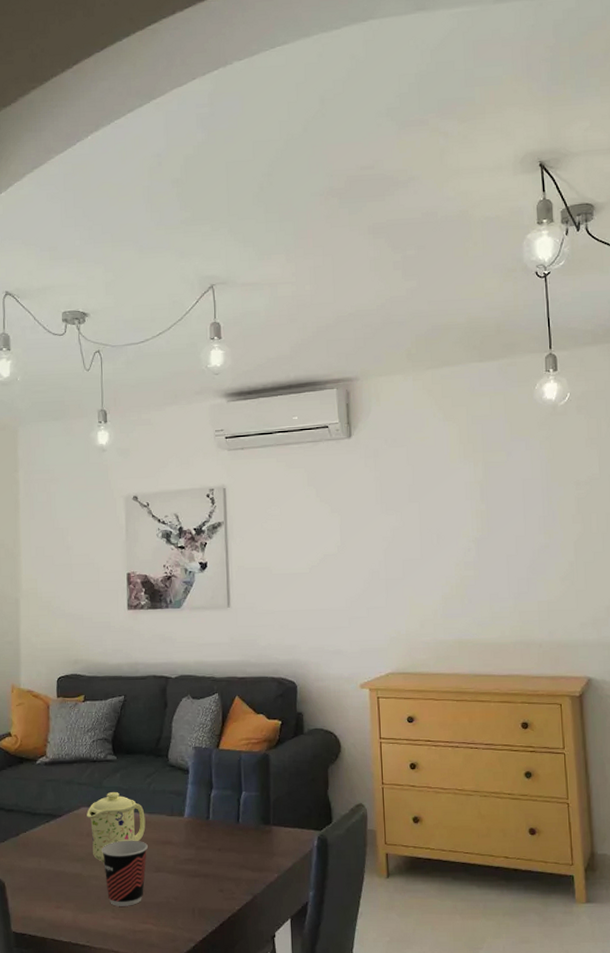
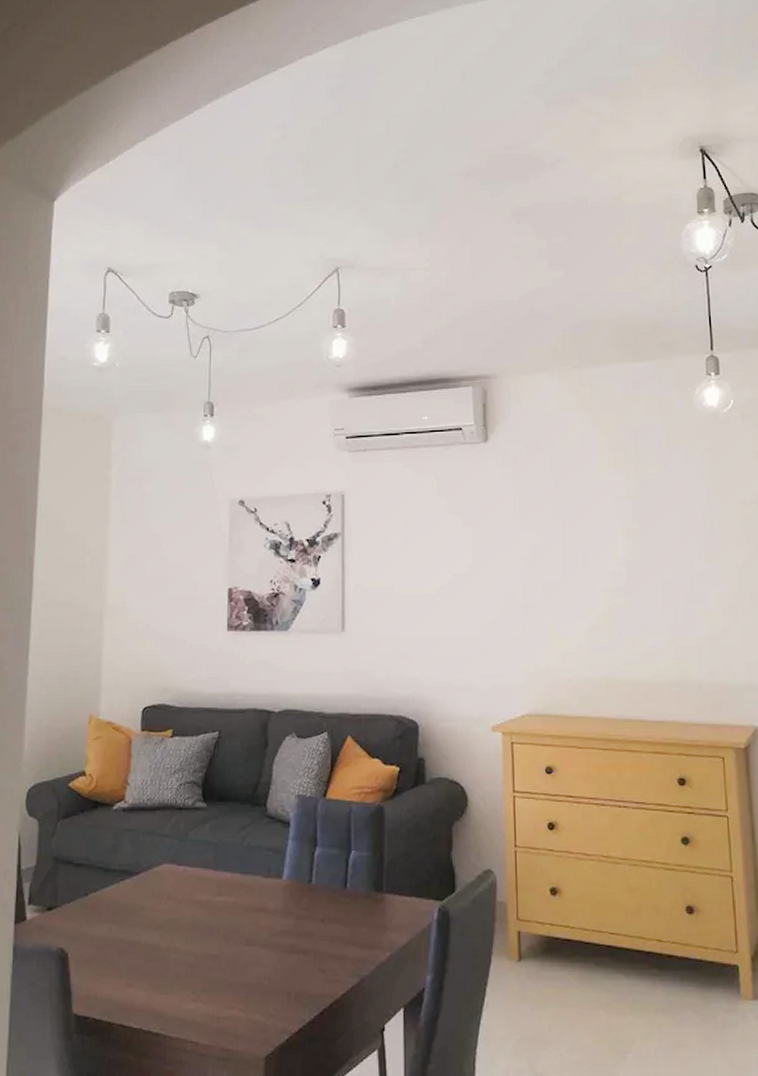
mug: present [87,791,146,863] -> none [168,845,237,933]
cup: present [102,840,148,906] -> none [184,905,238,987]

